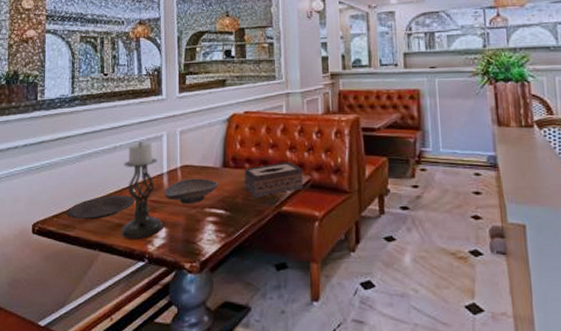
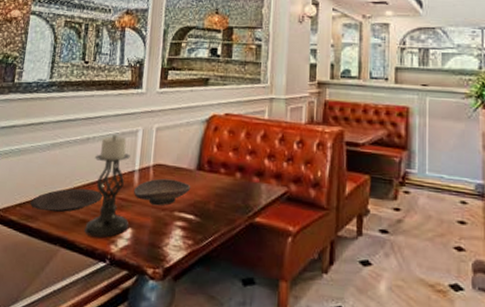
tissue box: present [245,162,303,198] -> none [218,170,280,206]

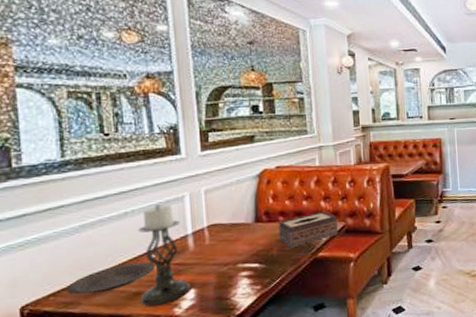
decorative bowl: present [134,178,191,206] -> none [190,235,252,263]
tissue box: none [218,170,280,206] -> present [279,211,338,248]

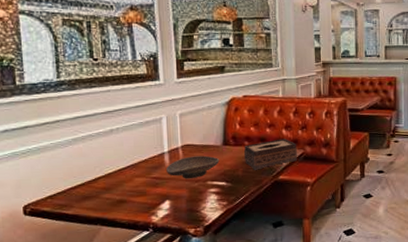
plate: present [67,261,155,294] -> none [61,174,136,199]
candle holder: present [137,203,190,306] -> none [121,123,166,212]
decorative bowl: none [190,235,252,263] -> present [166,155,220,179]

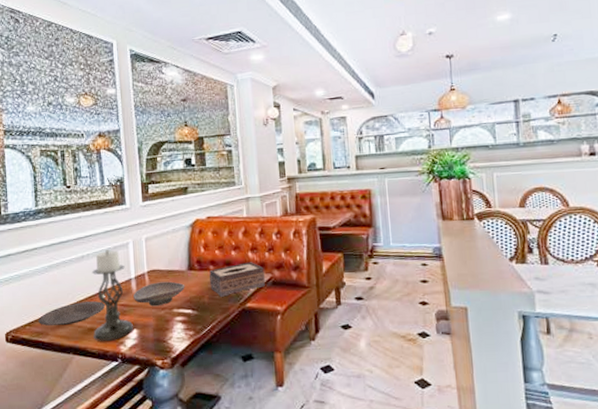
plate: none [61,174,136,199] -> present [38,301,105,326]
candle holder: none [121,123,166,212] -> present [91,249,133,341]

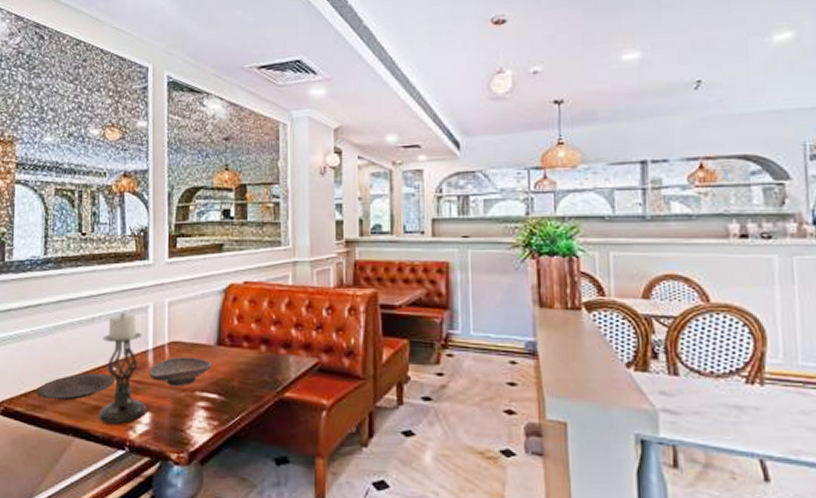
tissue box: present [209,262,265,297] -> none [242,341,309,382]

